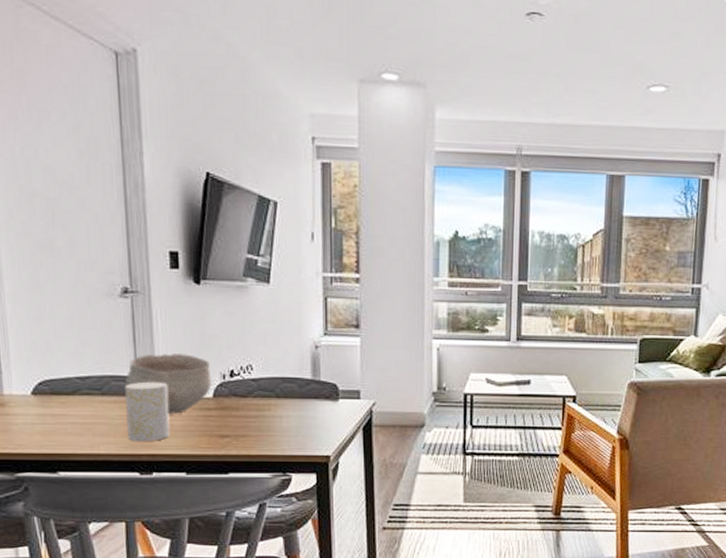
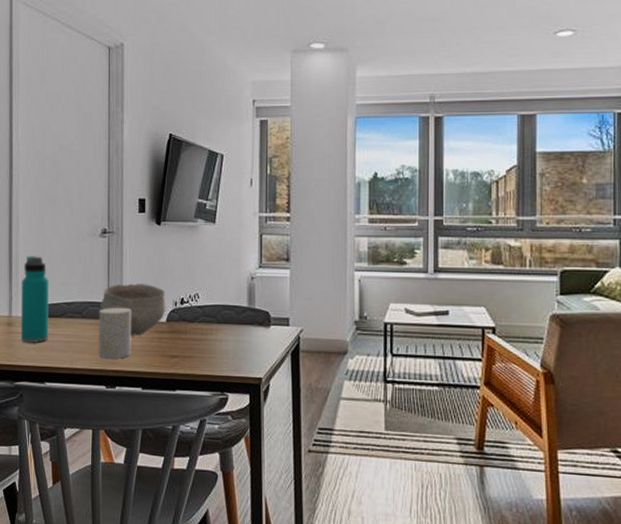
water bottle: none [13,319,58,426] -> present [20,256,49,343]

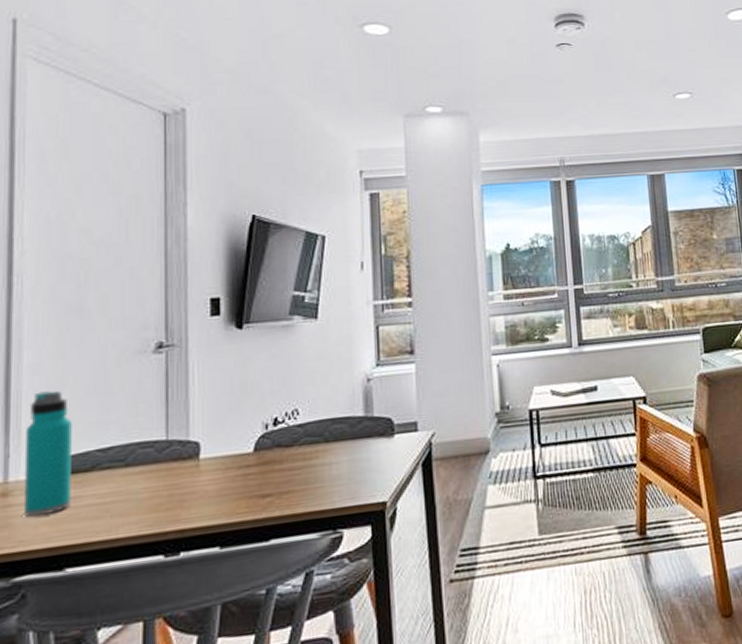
cup: present [99,307,132,360] -> none [153,441,203,518]
bowl: present [100,283,166,336] -> none [154,406,253,478]

